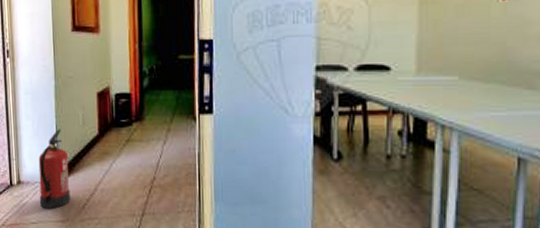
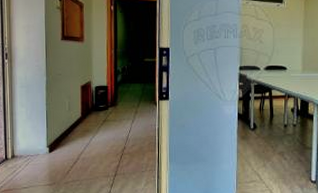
fire extinguisher: present [38,129,71,209] -> none [30,114,57,176]

